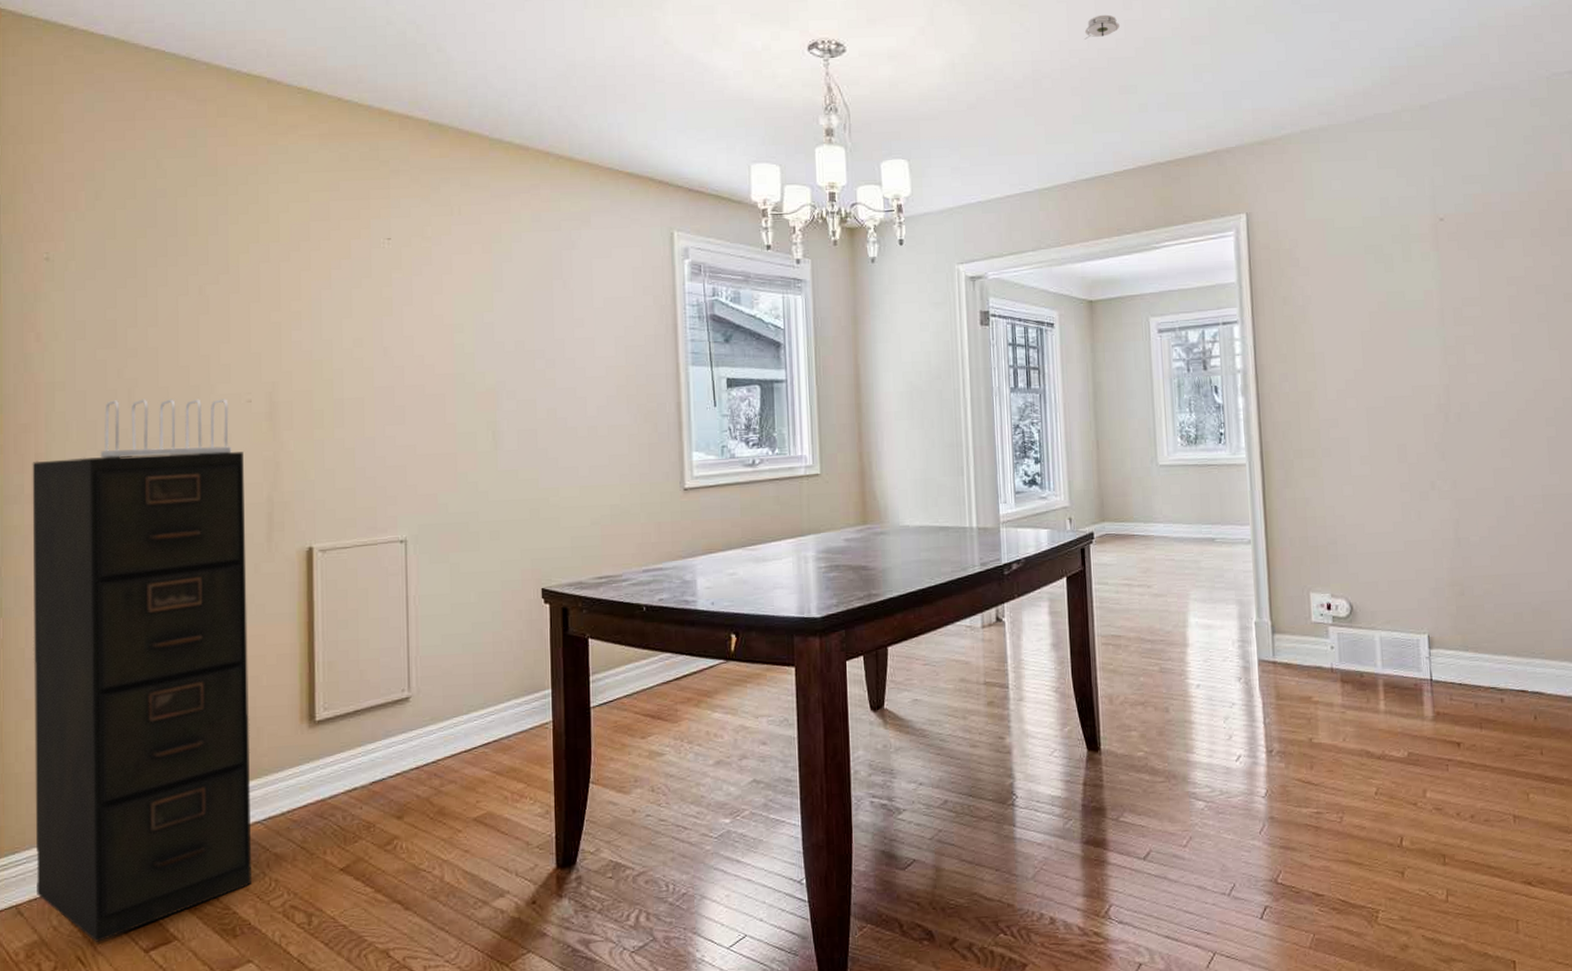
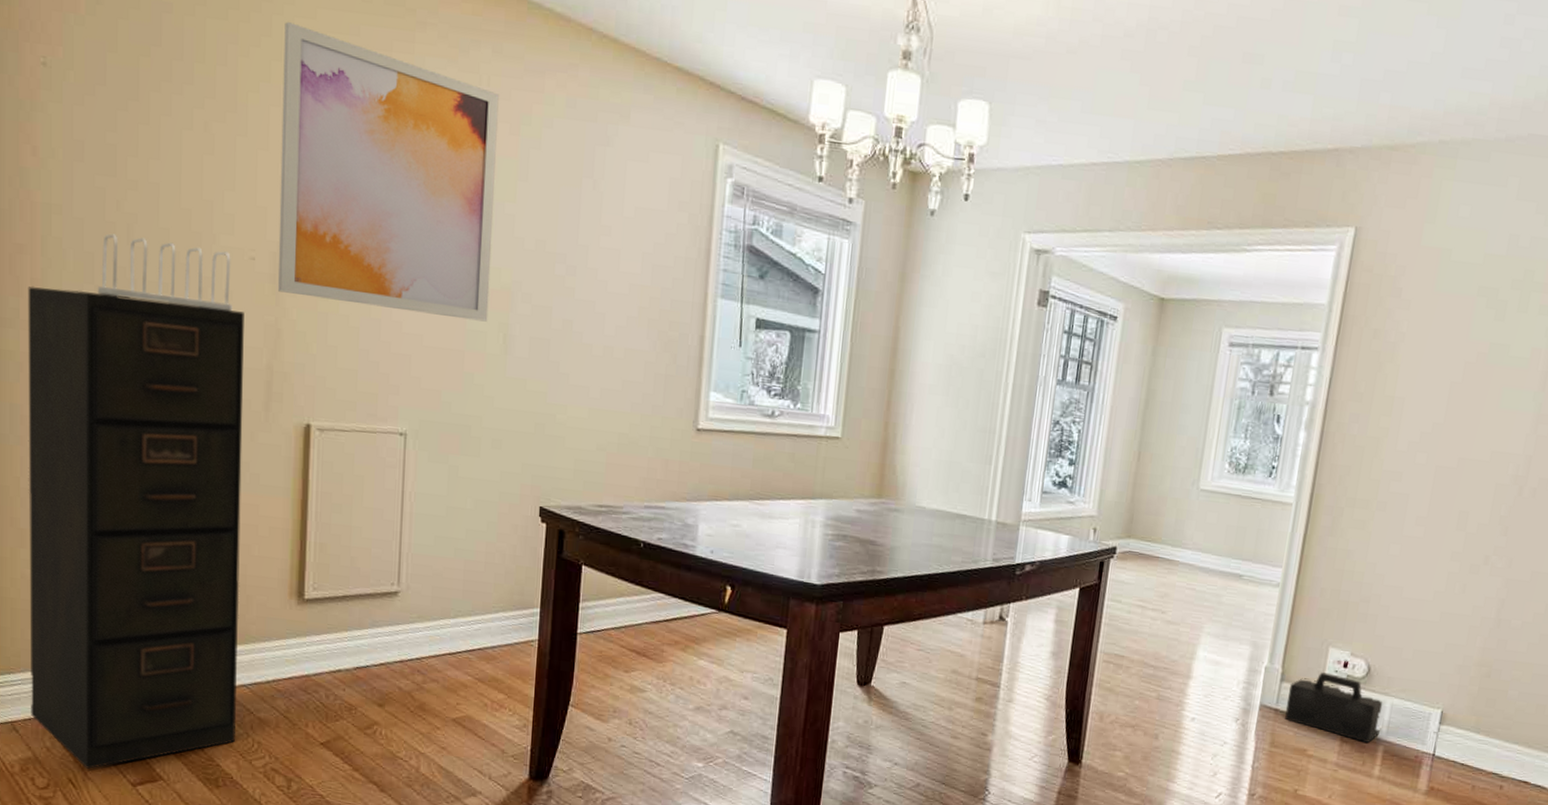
wall art: none [270,188,476,428] -> present [278,21,499,322]
speaker: none [1282,618,1376,679] -> present [1285,672,1383,743]

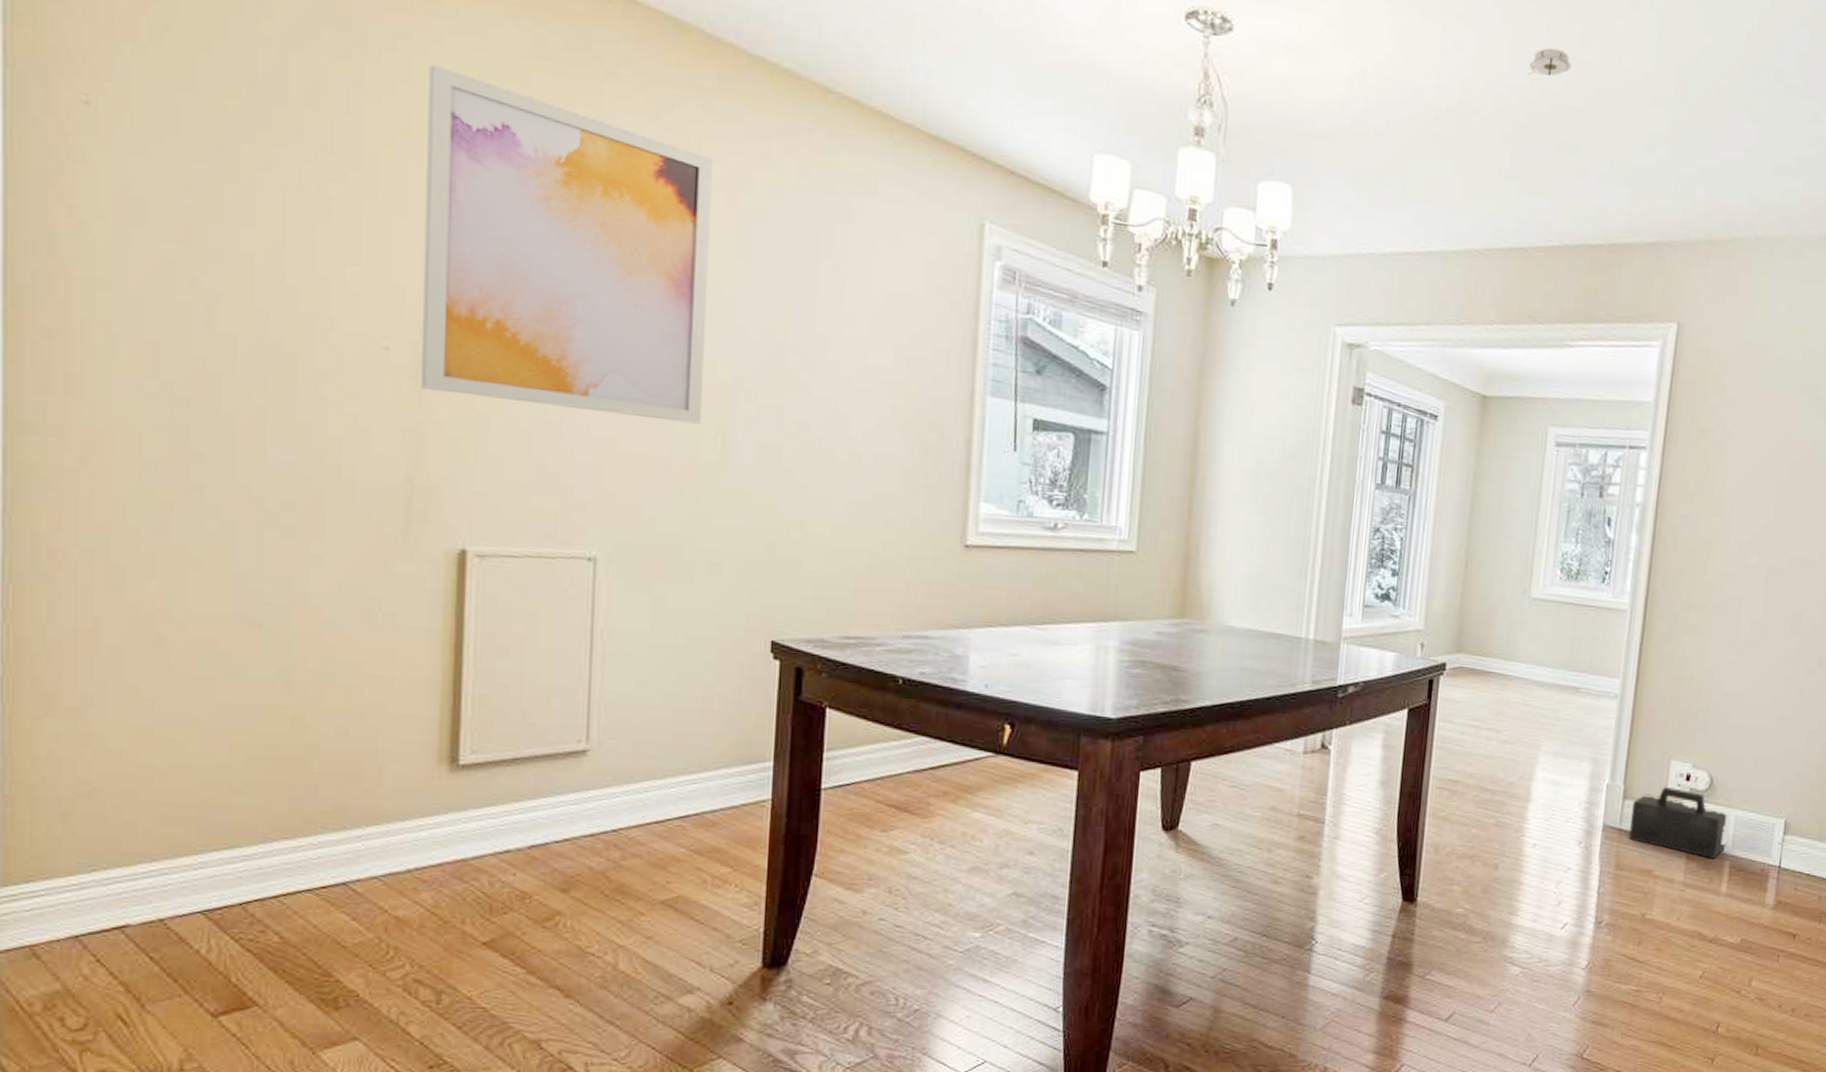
filing cabinet: present [28,285,244,769] -> none [58,381,374,999]
file sorter: present [97,234,233,312] -> none [163,316,358,413]

